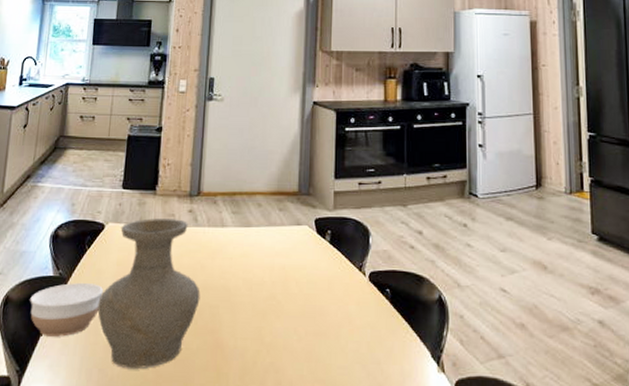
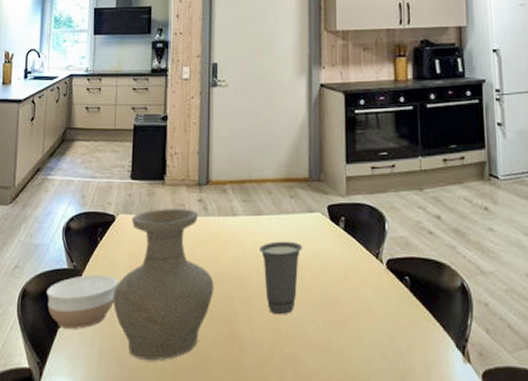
cup: none [247,253,290,324] -> present [260,241,303,314]

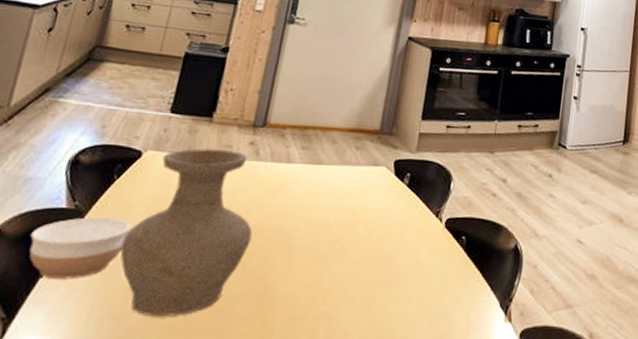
cup: present [260,241,303,314] -> none [310,193,361,269]

